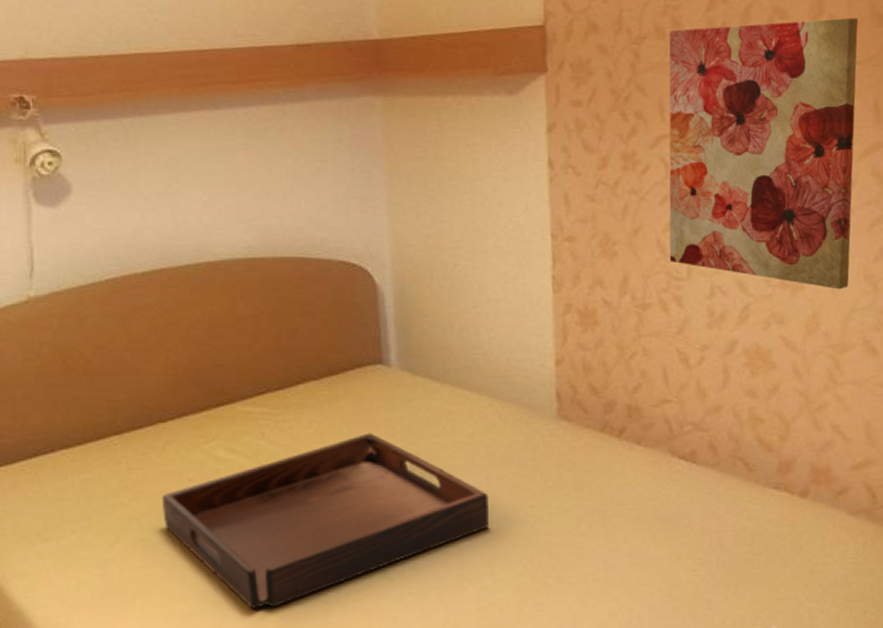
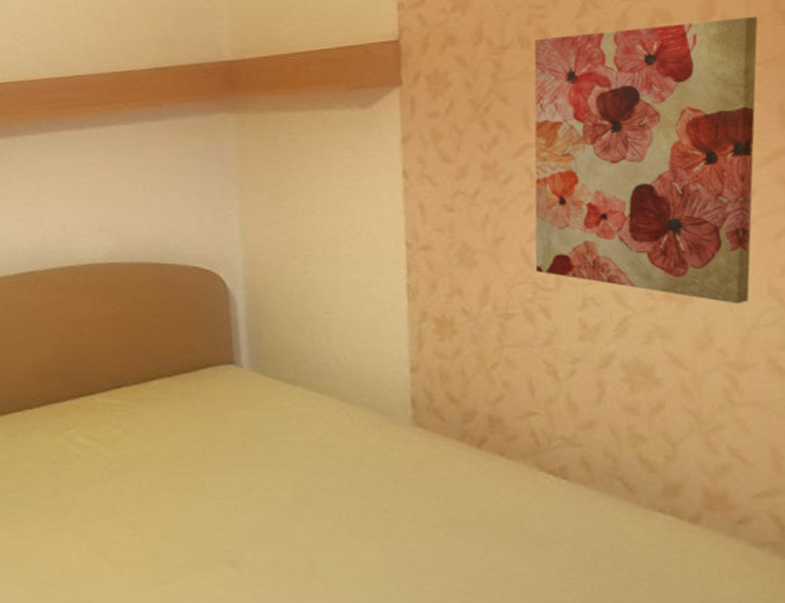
serving tray: present [161,433,489,609] -> none [28,429,340,587]

